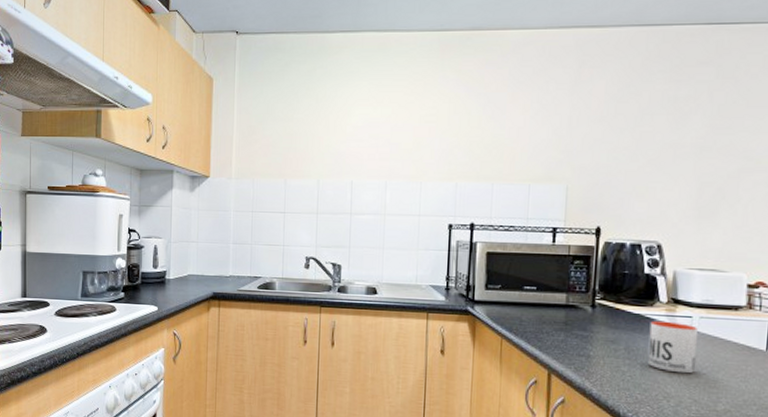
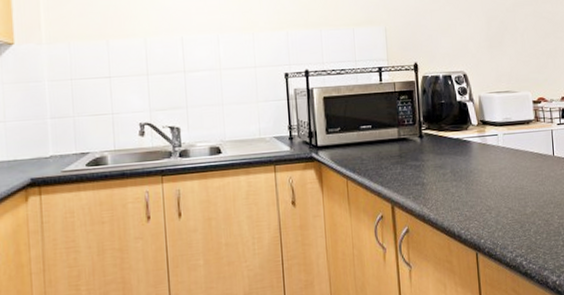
mug: present [647,320,699,374] -> none [467,141,507,187]

